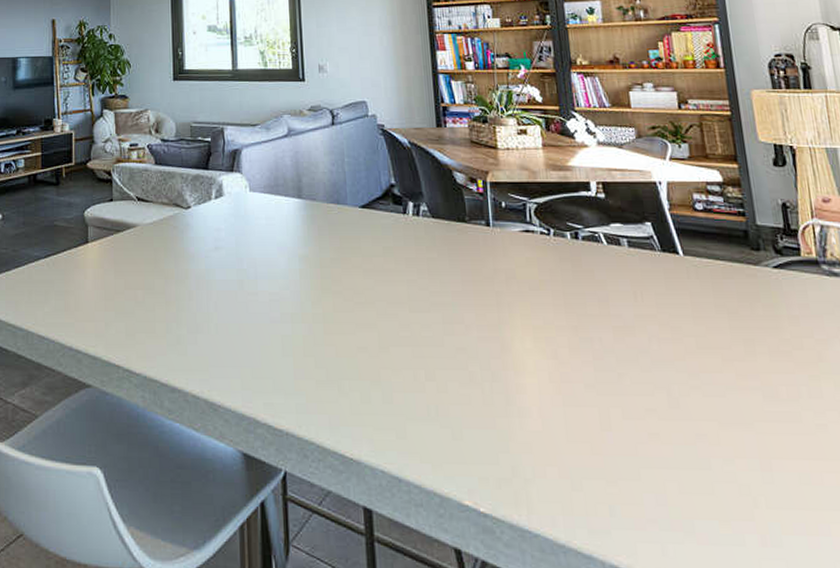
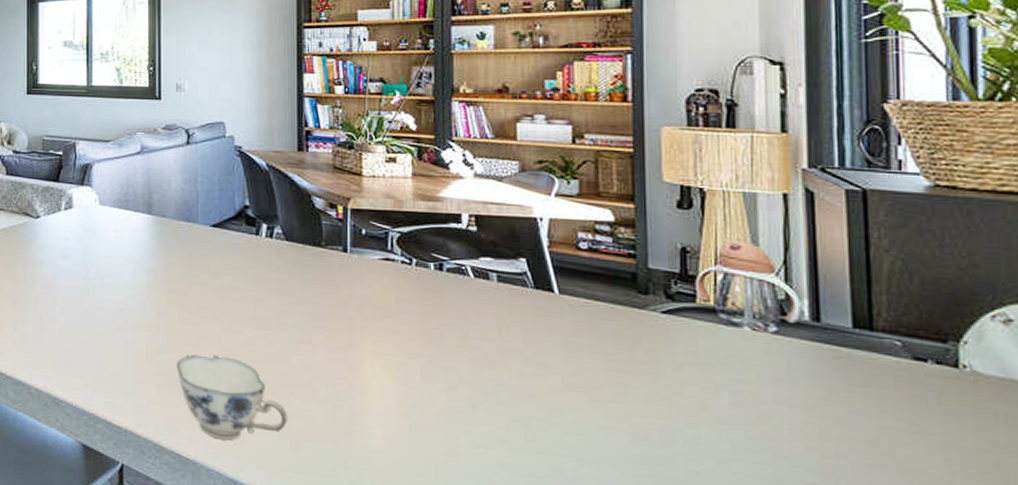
teacup: none [334,342,448,434] -> present [176,354,289,440]

